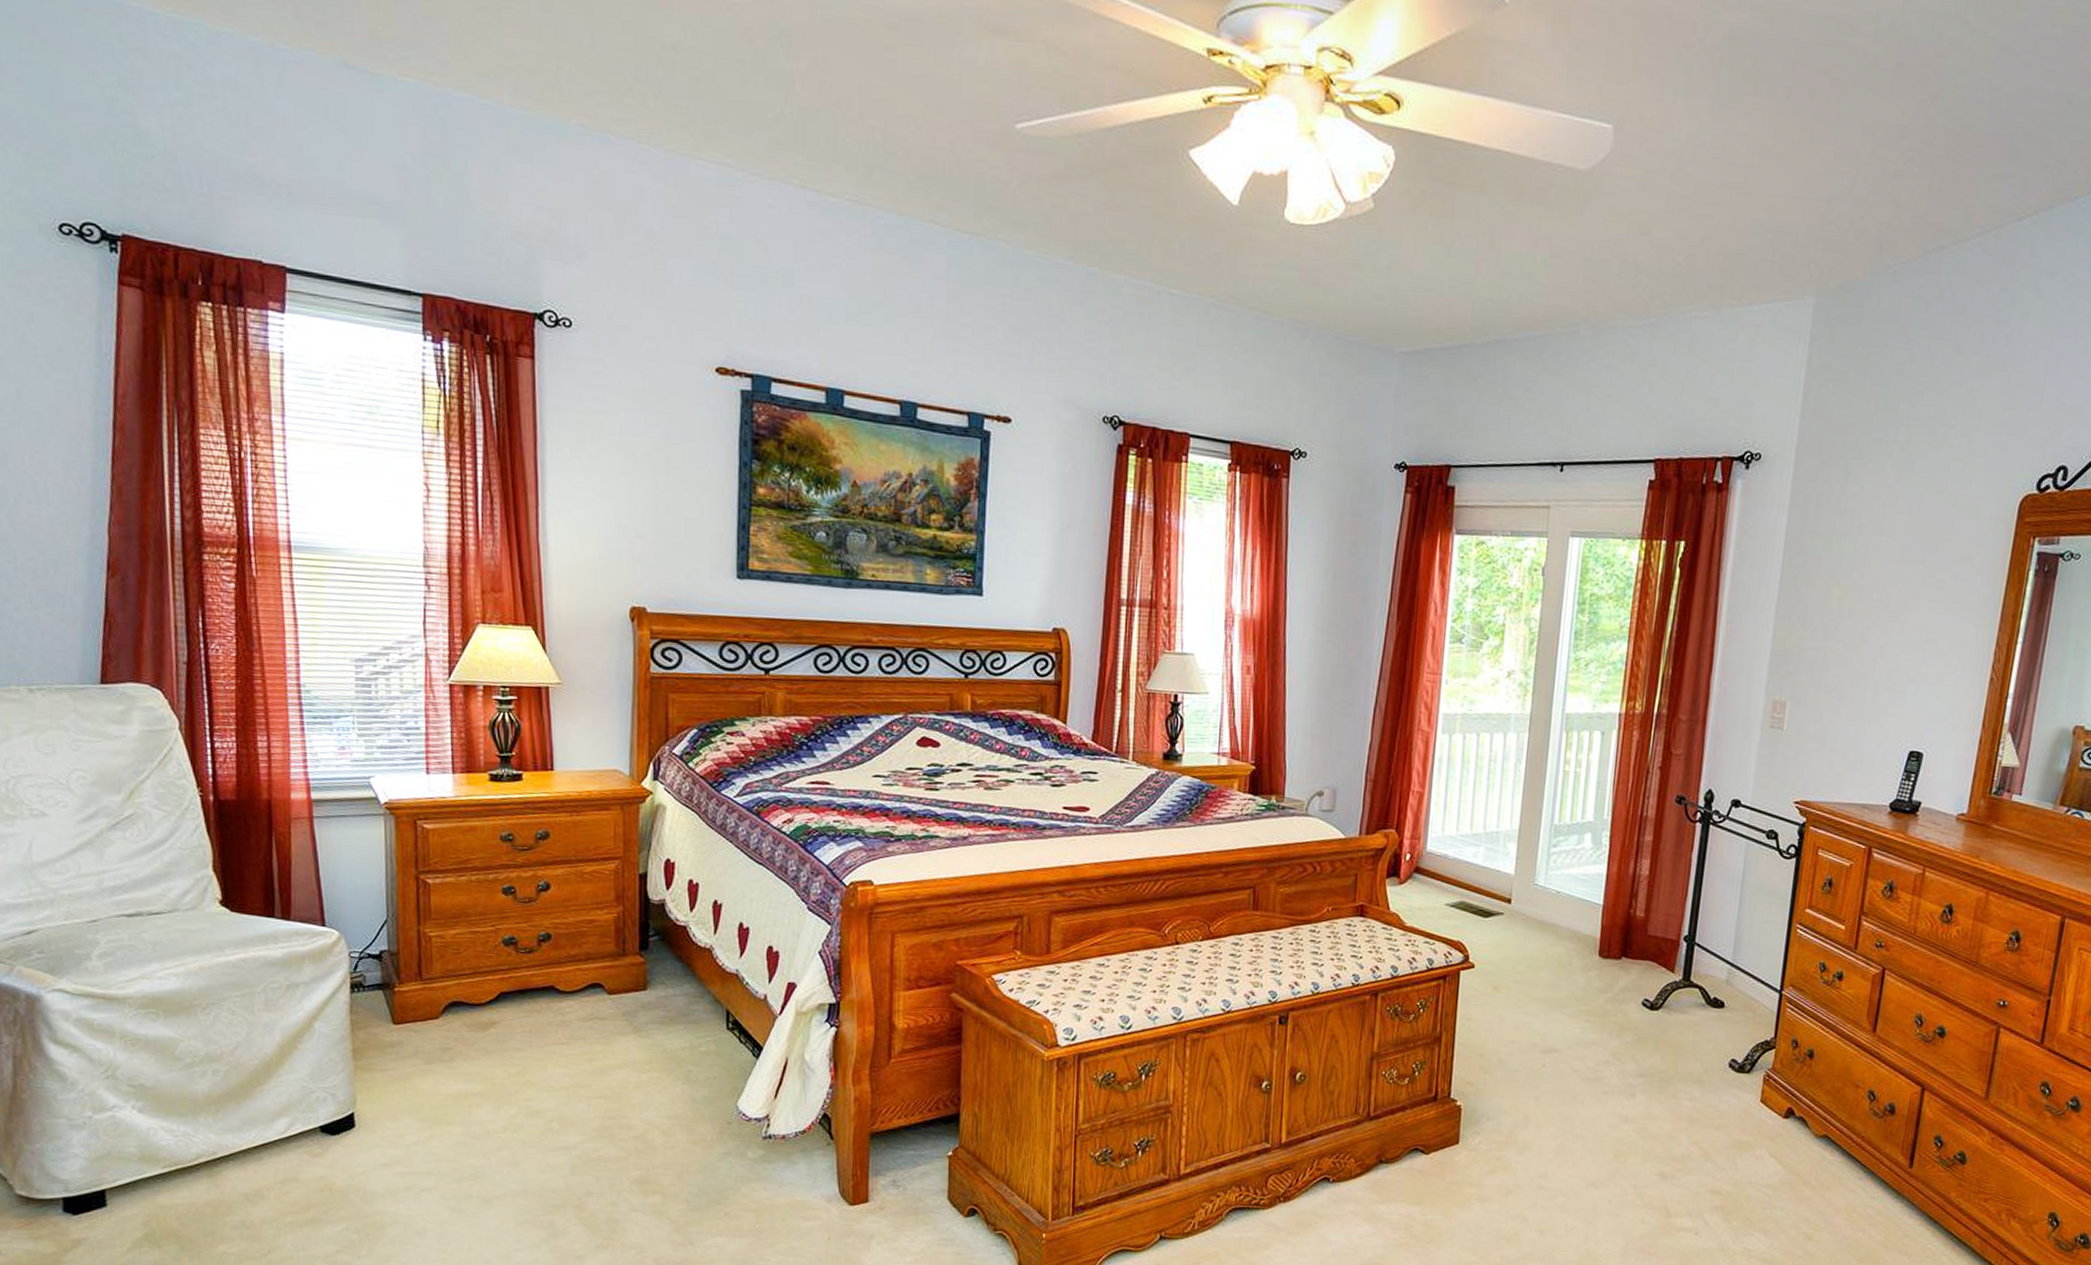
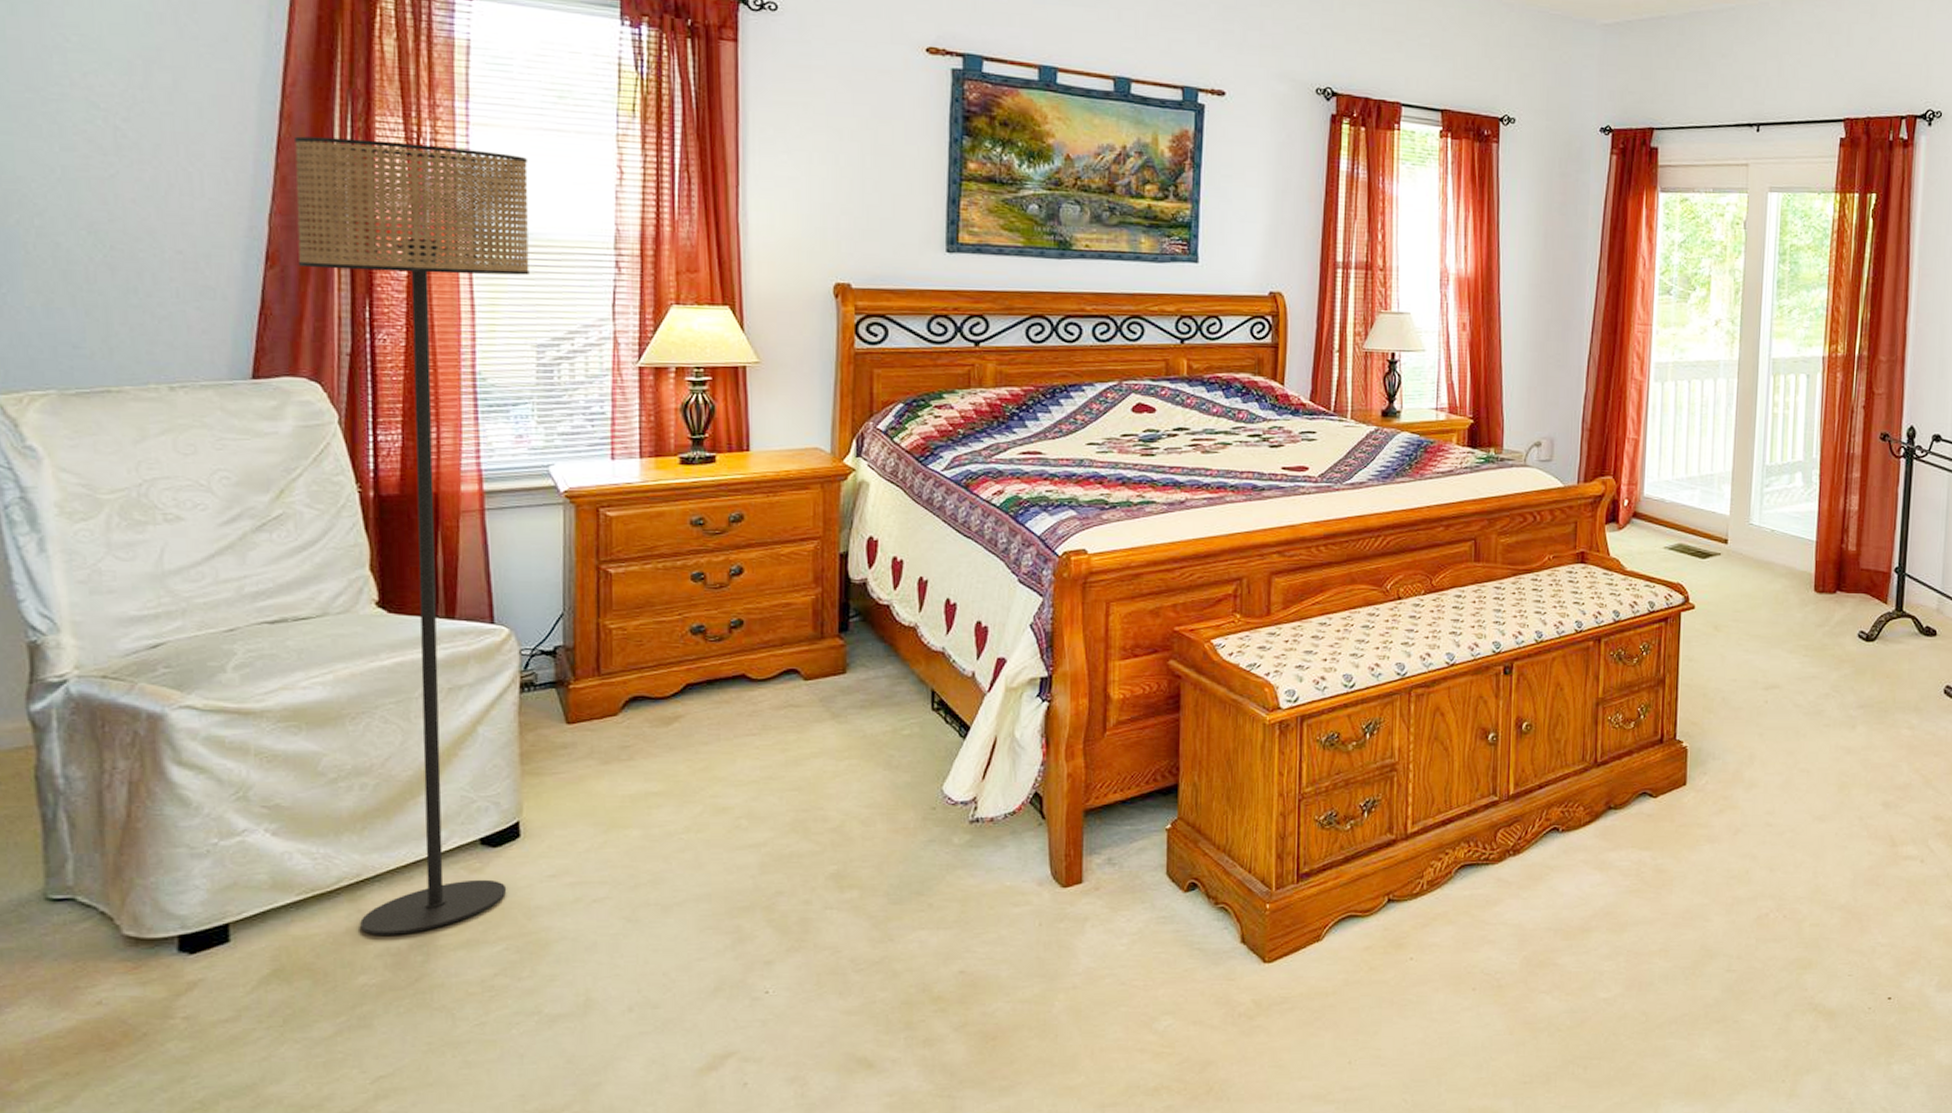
floor lamp: none [128,447,346,1210] -> present [295,136,530,935]

